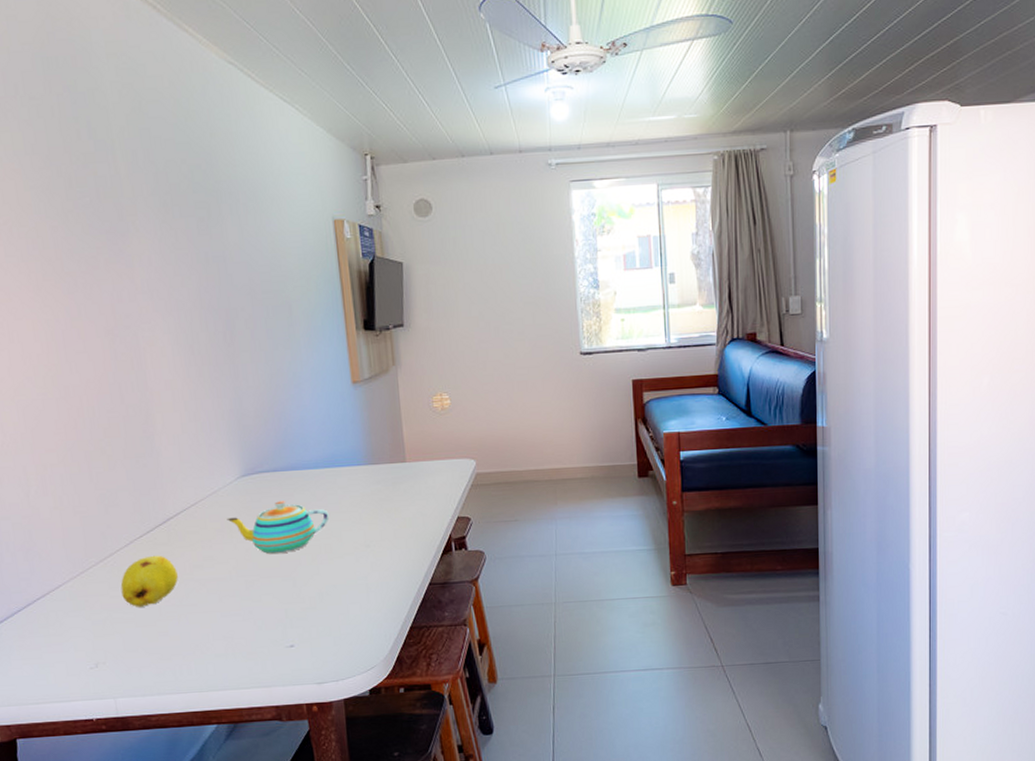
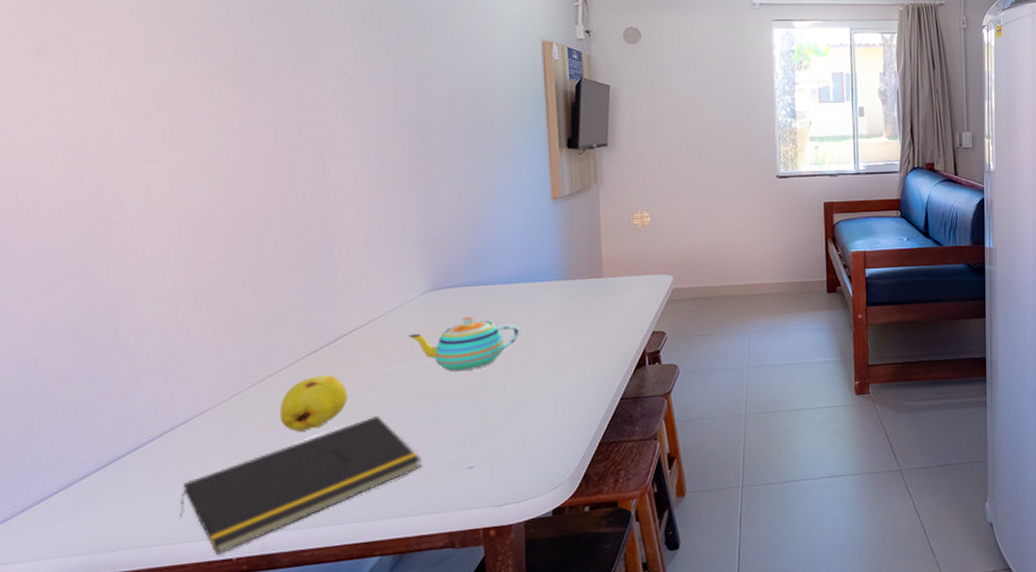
notepad: none [46,594,247,715] -> present [180,415,422,555]

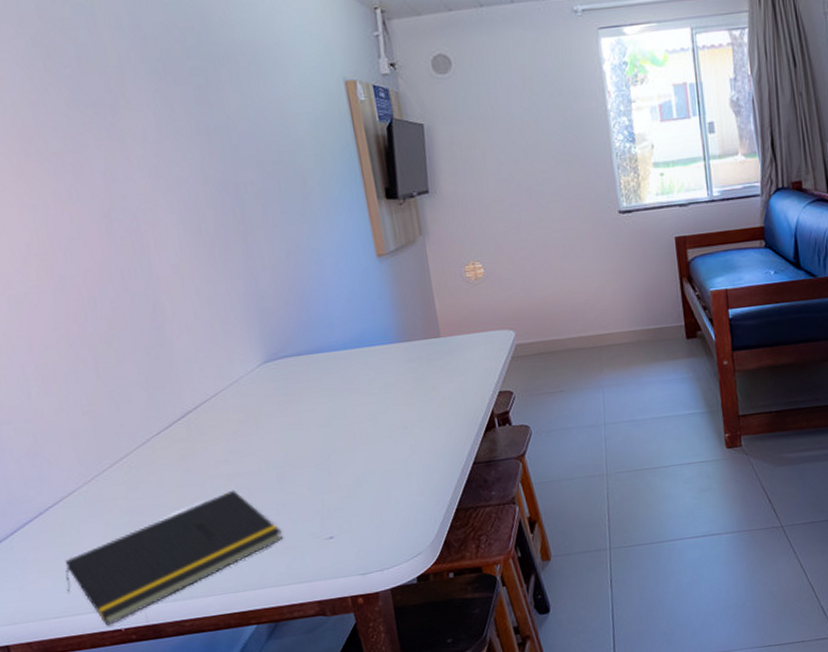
fruit: present [279,374,348,432] -> none [140,452,203,509]
teapot: present [408,316,520,372] -> none [251,386,362,444]

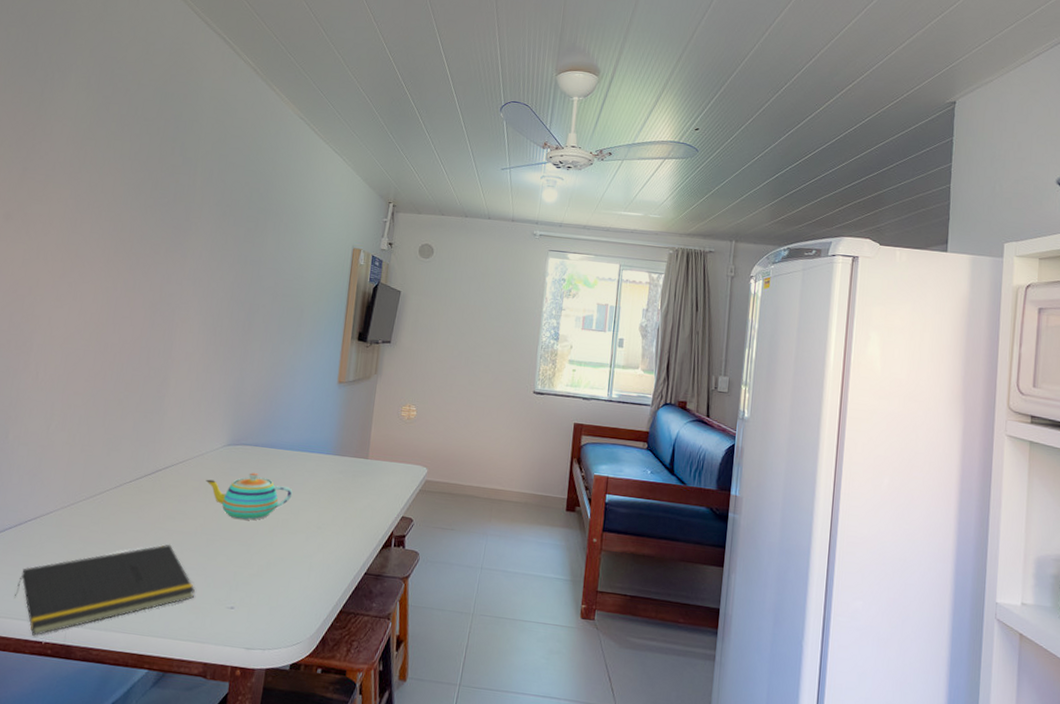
teapot: none [251,386,362,444] -> present [206,472,293,521]

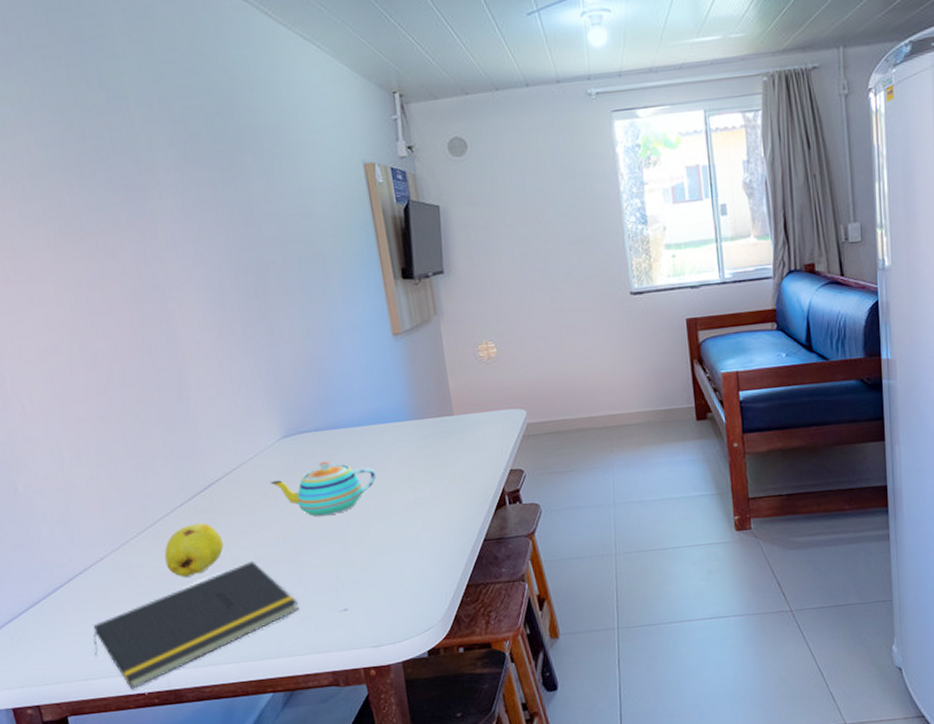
fruit: none [99,500,152,546] -> present [164,522,224,577]

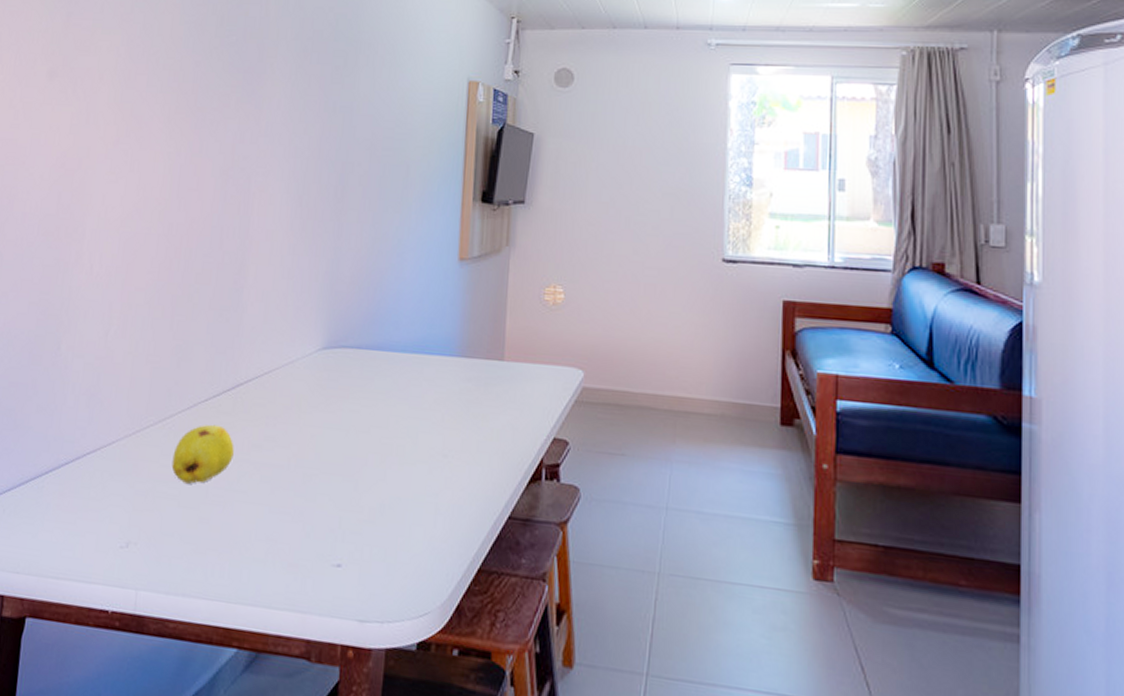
notepad: present [93,560,299,689] -> none [74,481,292,603]
teapot: present [270,461,377,517] -> none [298,384,408,448]

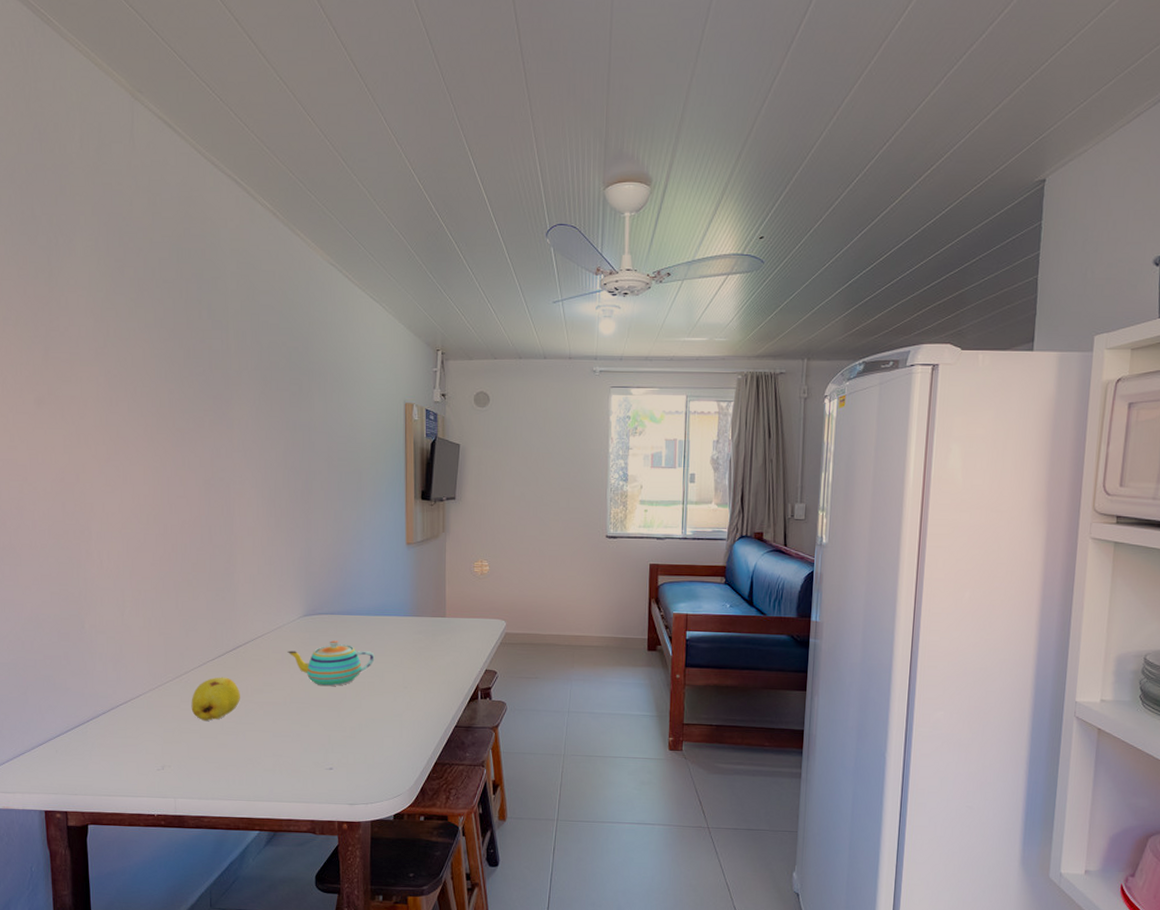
teapot: none [298,384,408,448] -> present [287,640,375,687]

